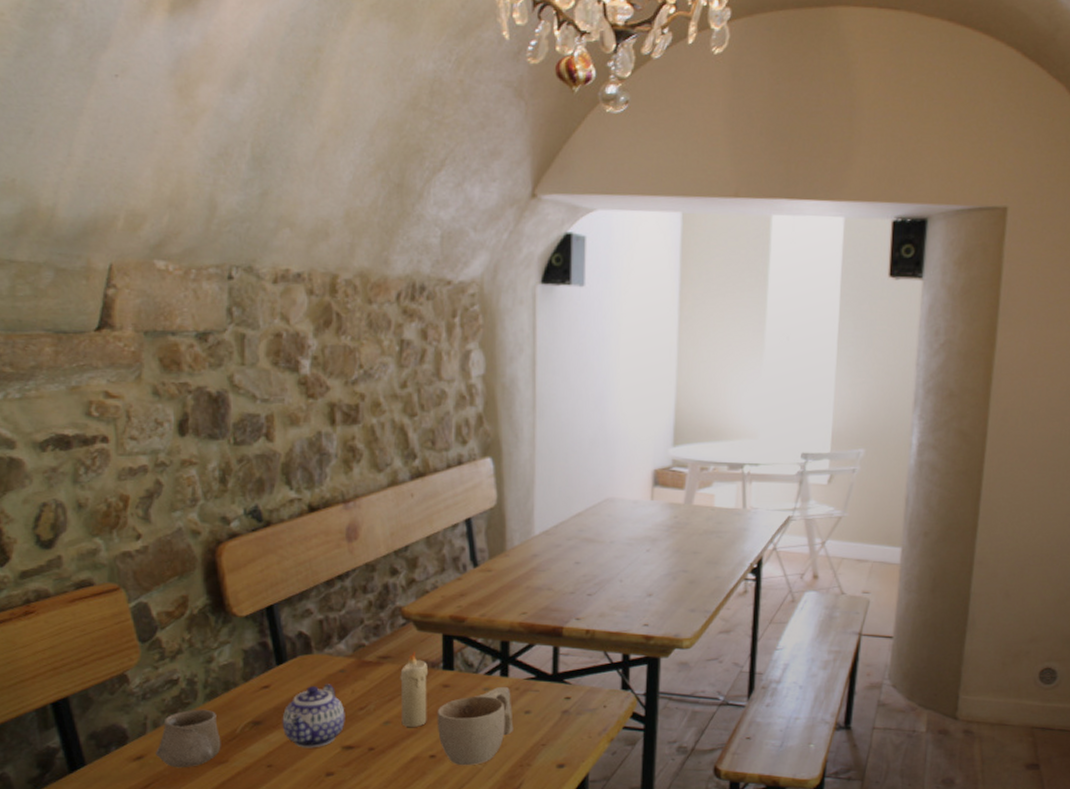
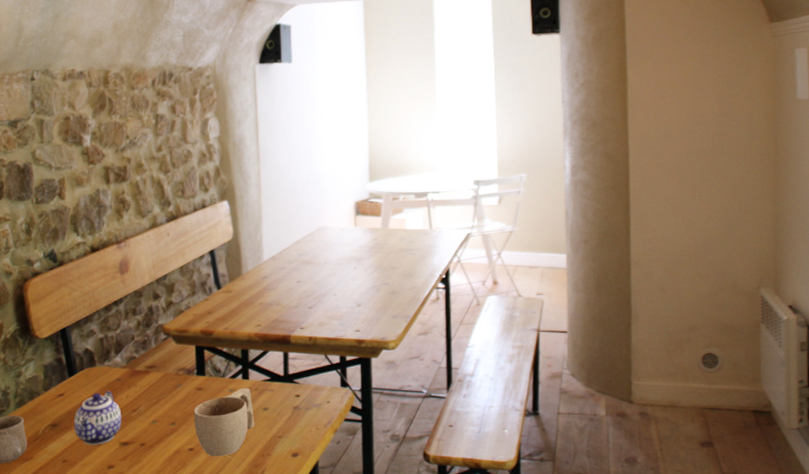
candle: present [400,652,427,727] -> none [163,361,186,425]

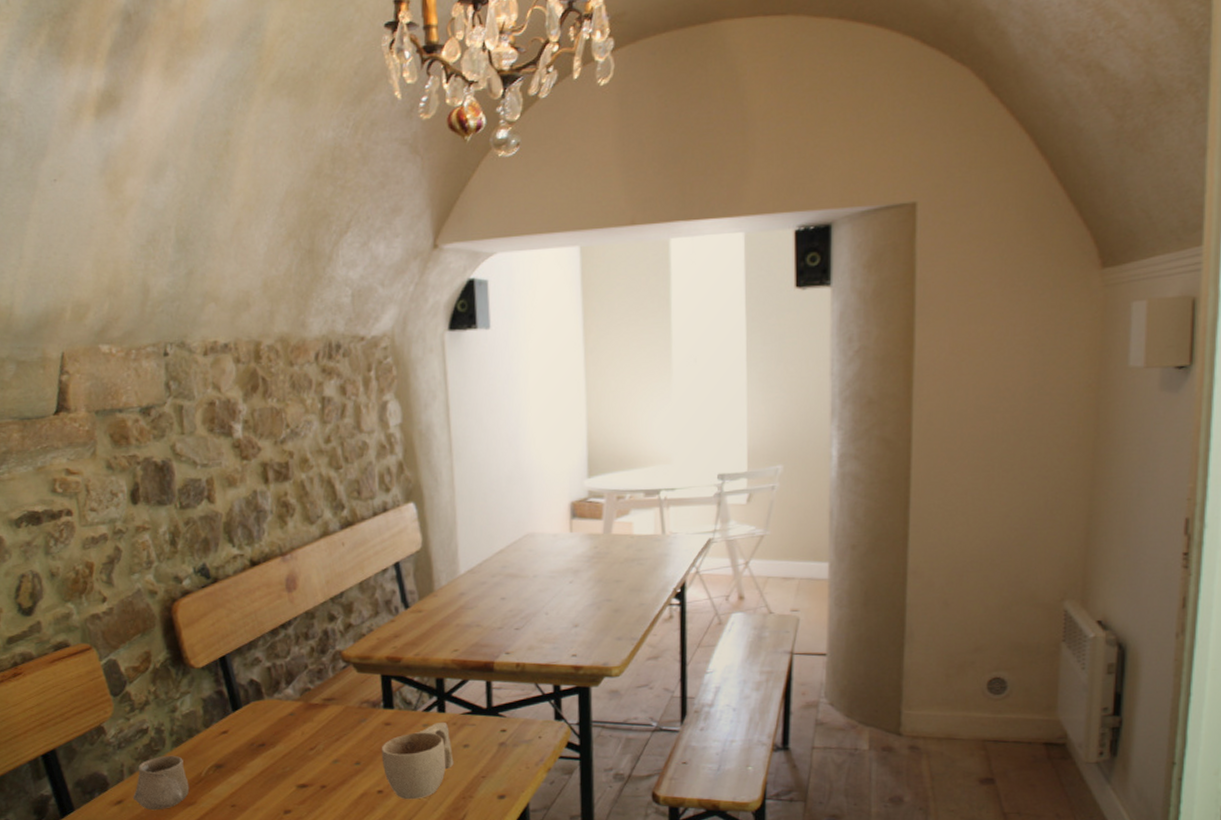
teapot: present [73,391,122,445] -> none [241,727,298,788]

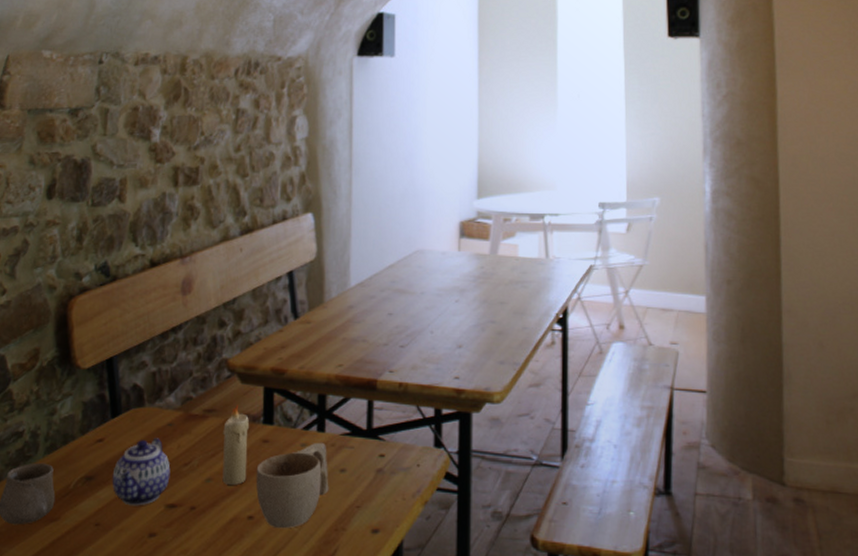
teapot: none [241,727,298,788] -> present [112,438,171,506]
candle: none [344,693,373,764] -> present [222,405,249,485]

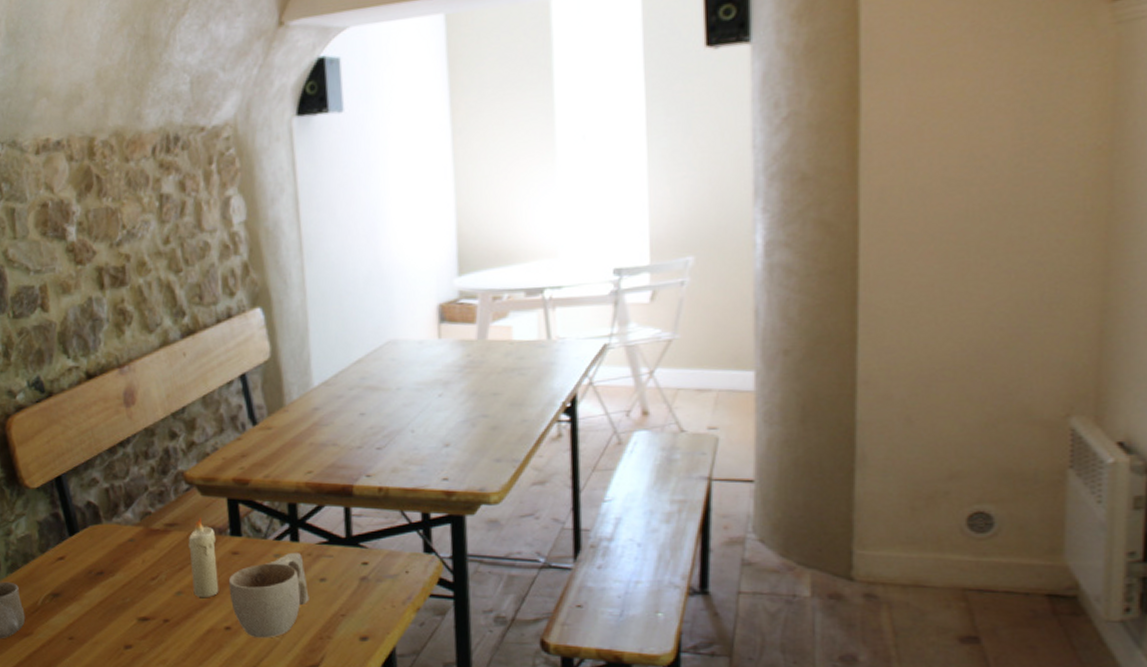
teapot: present [112,438,171,506] -> none [78,554,139,620]

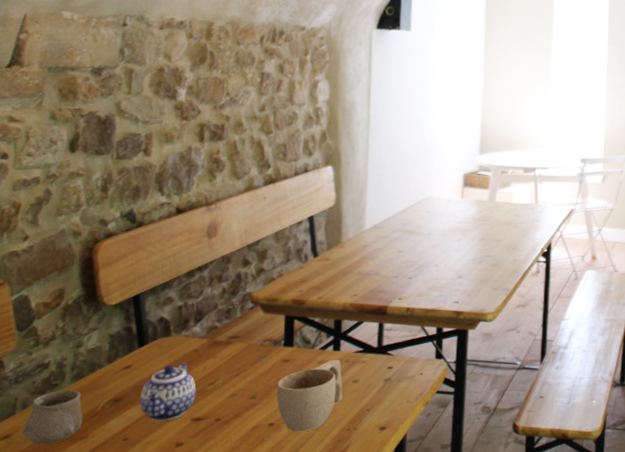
teapot: none [78,554,139,620] -> present [139,362,197,422]
candle: present [188,518,219,597] -> none [245,331,271,399]

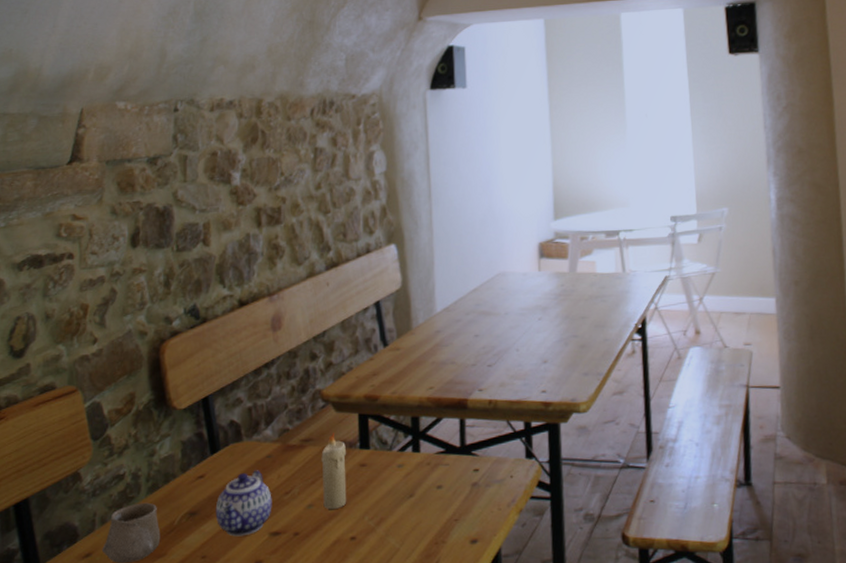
candle: none [245,331,271,399] -> present [321,433,347,509]
cup: present [276,359,343,432] -> none [355,462,427,547]

